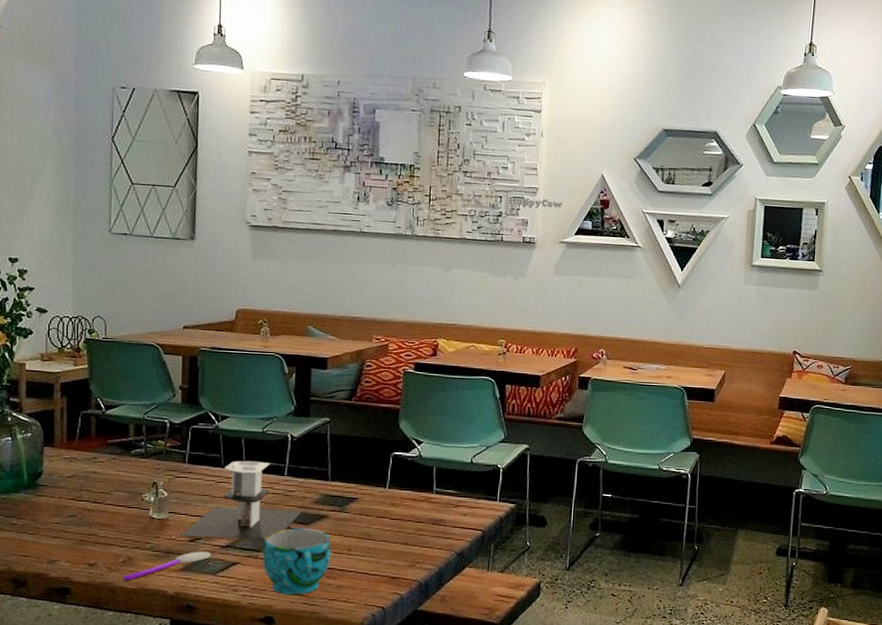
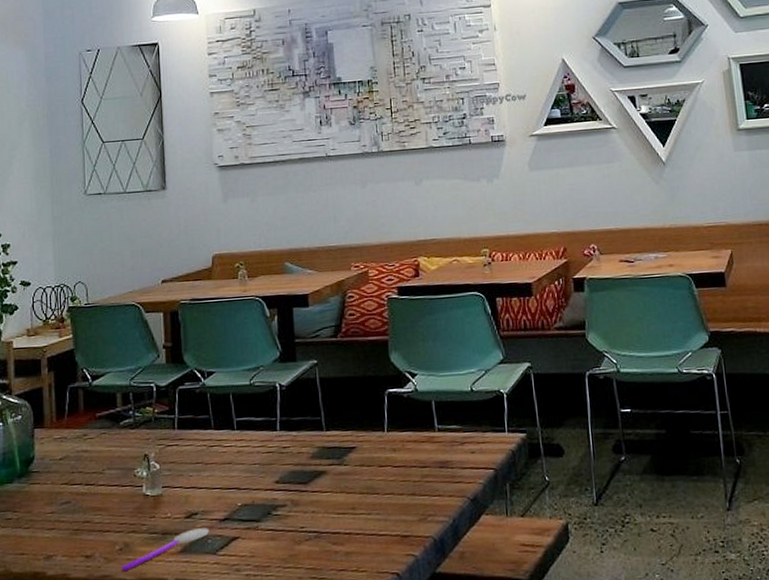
architectural model: present [180,460,301,540] -> none [176,418,299,513]
cup: present [263,528,332,595] -> none [263,488,336,569]

